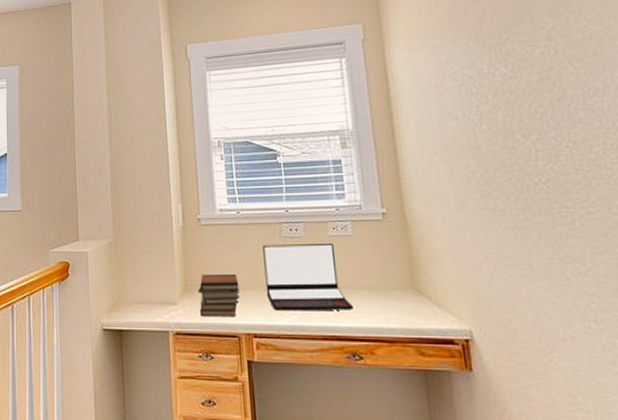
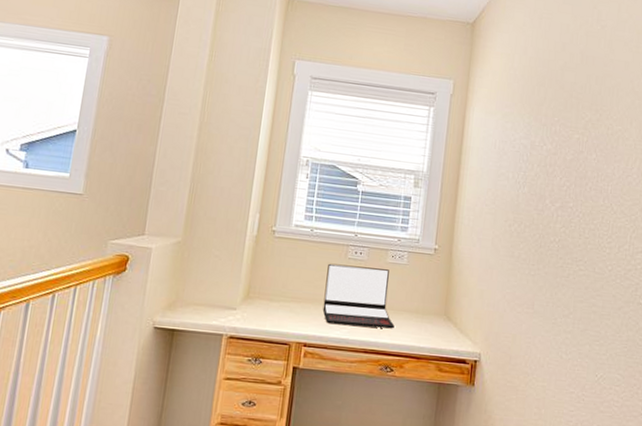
book stack: present [198,275,240,317] -> none [257,284,300,327]

